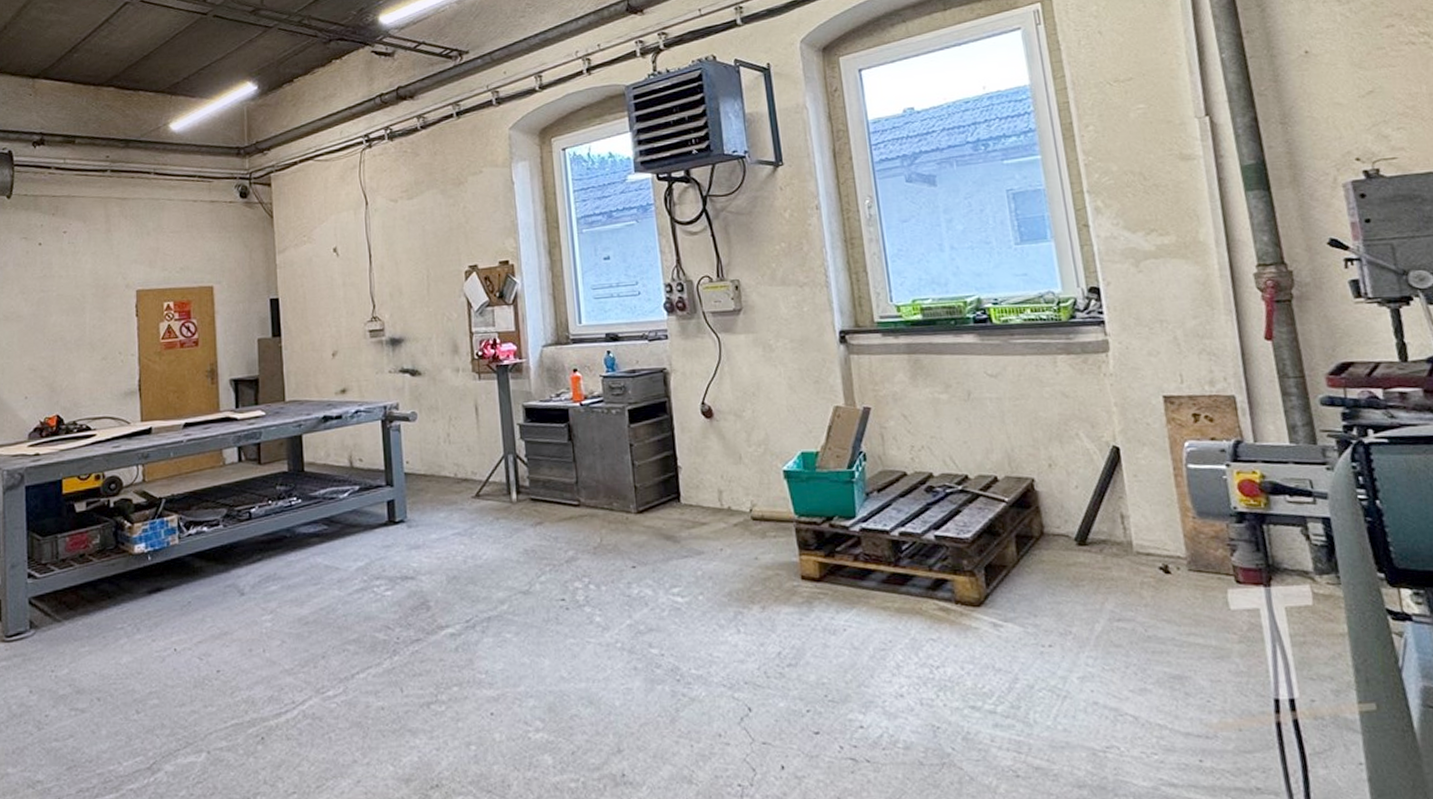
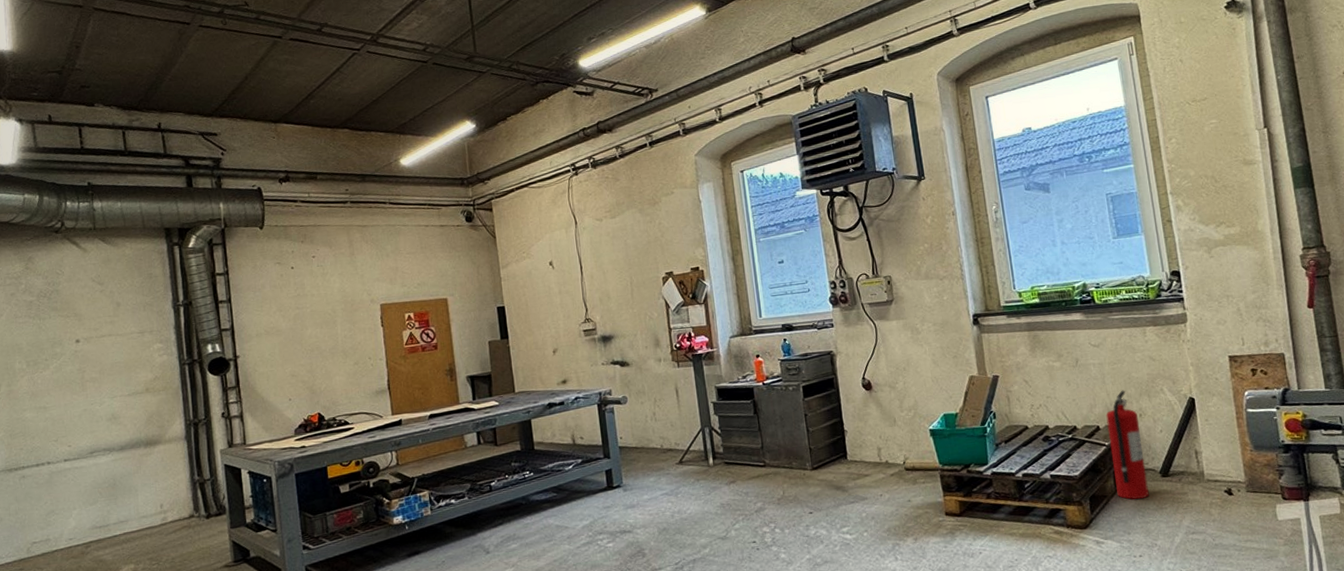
fire extinguisher: none [1005,432,1061,572] -> present [1106,390,1149,500]

